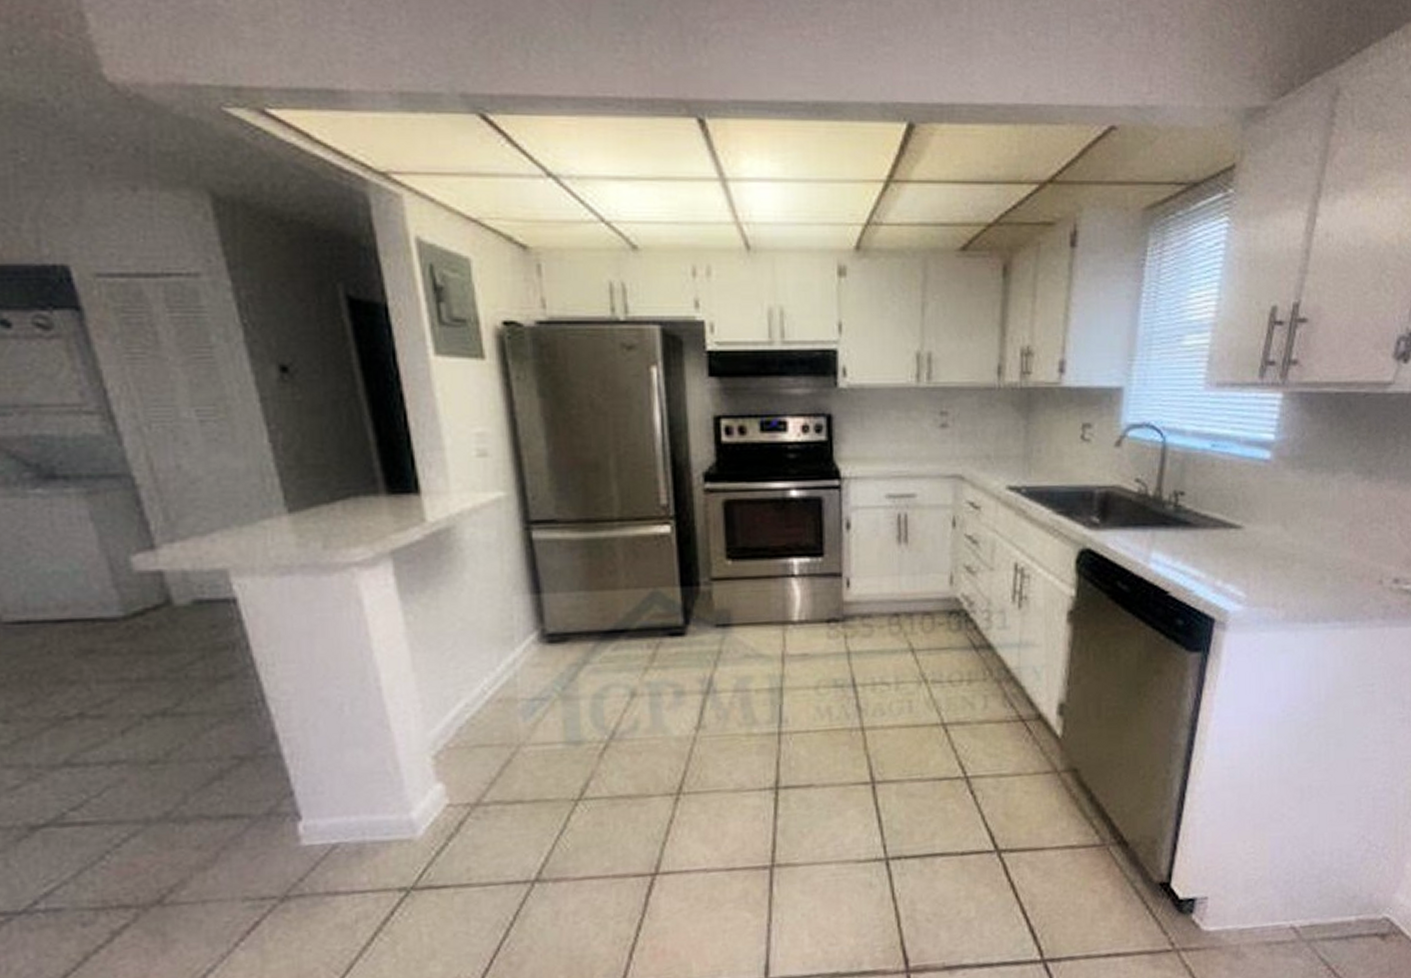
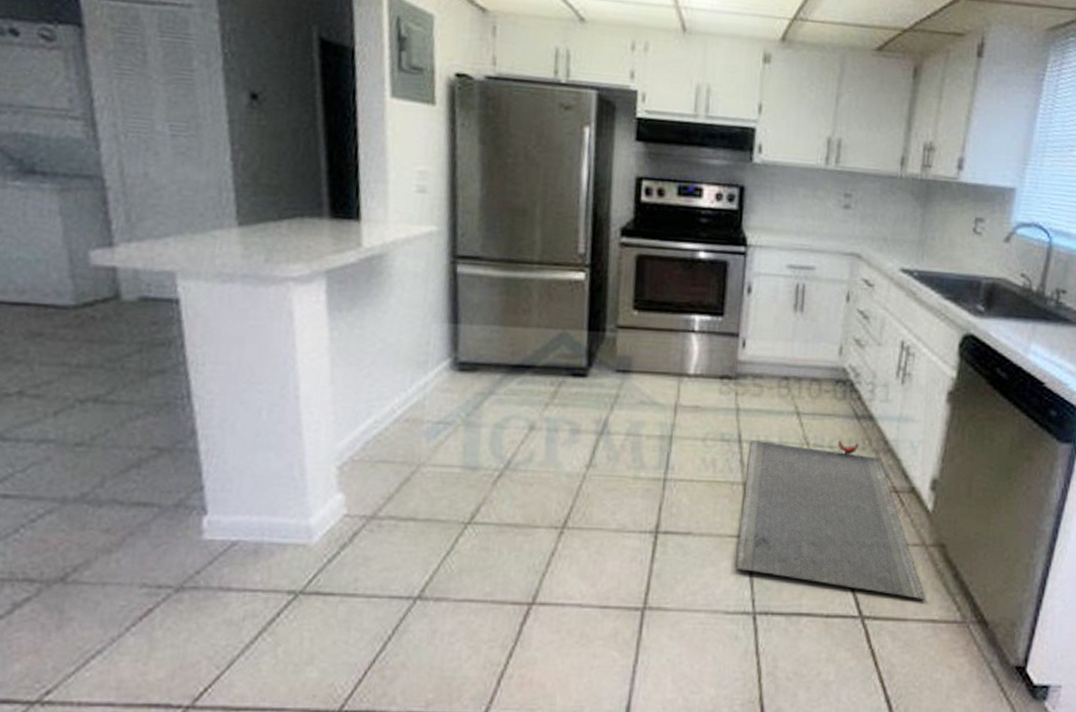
door mat: none [862,673,1061,827] -> present [736,439,925,599]

